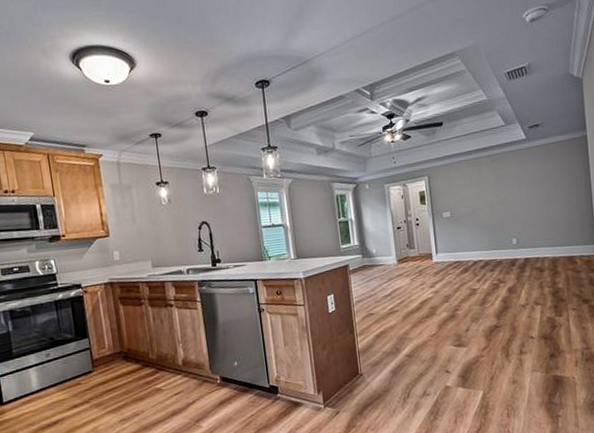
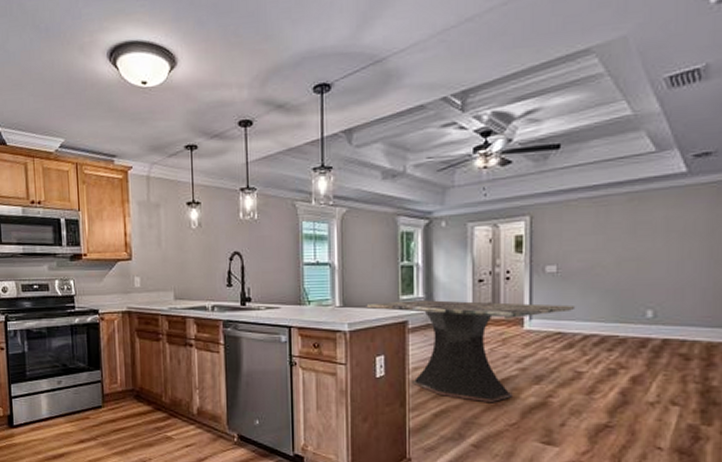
dining table: none [315,240,466,321] -> present [366,300,576,403]

